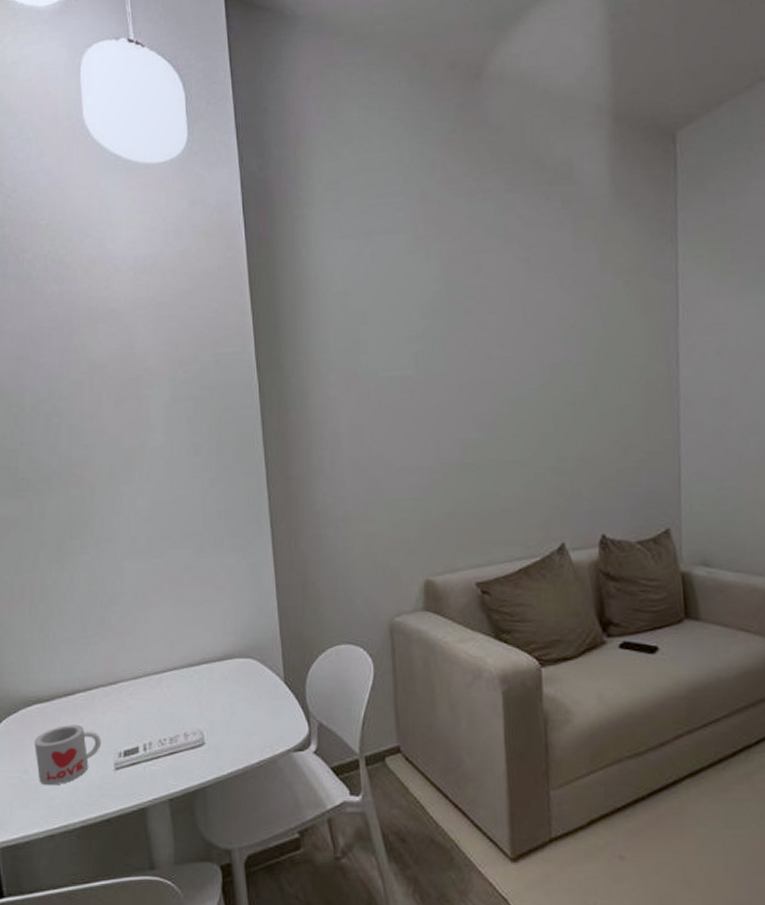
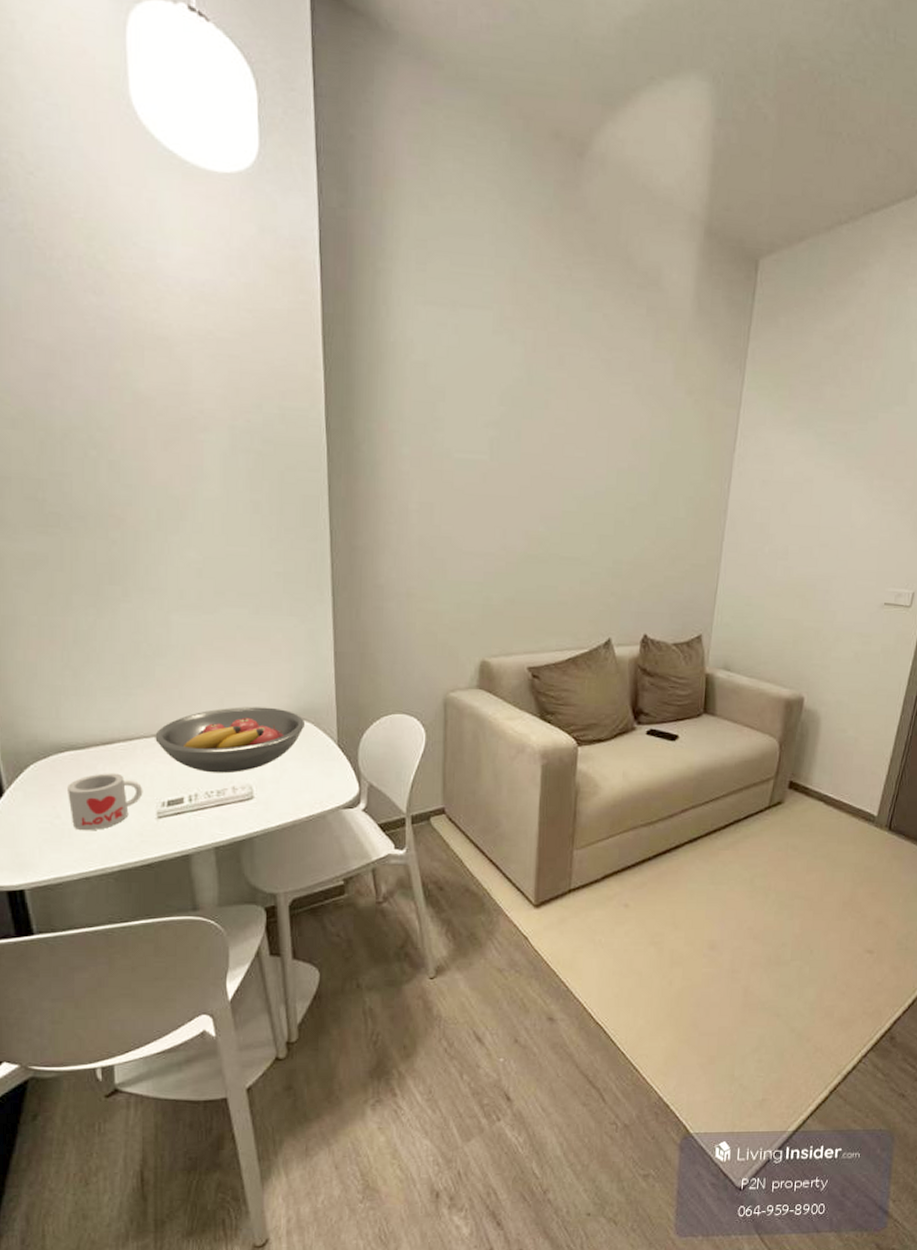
fruit bowl: none [111,647,252,720] -> present [155,706,306,774]

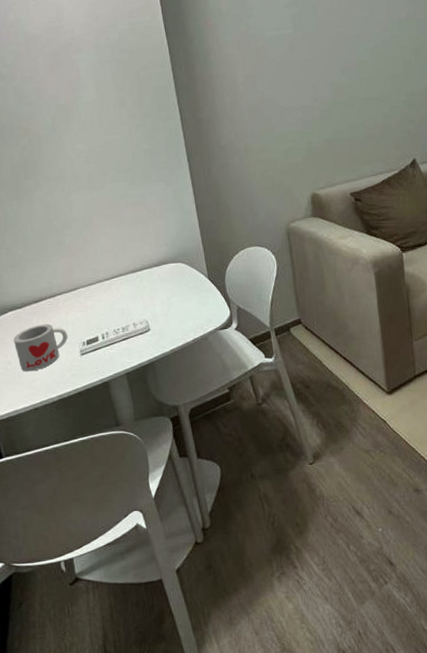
fruit bowl: present [155,706,306,774] -> none [71,256,182,314]

